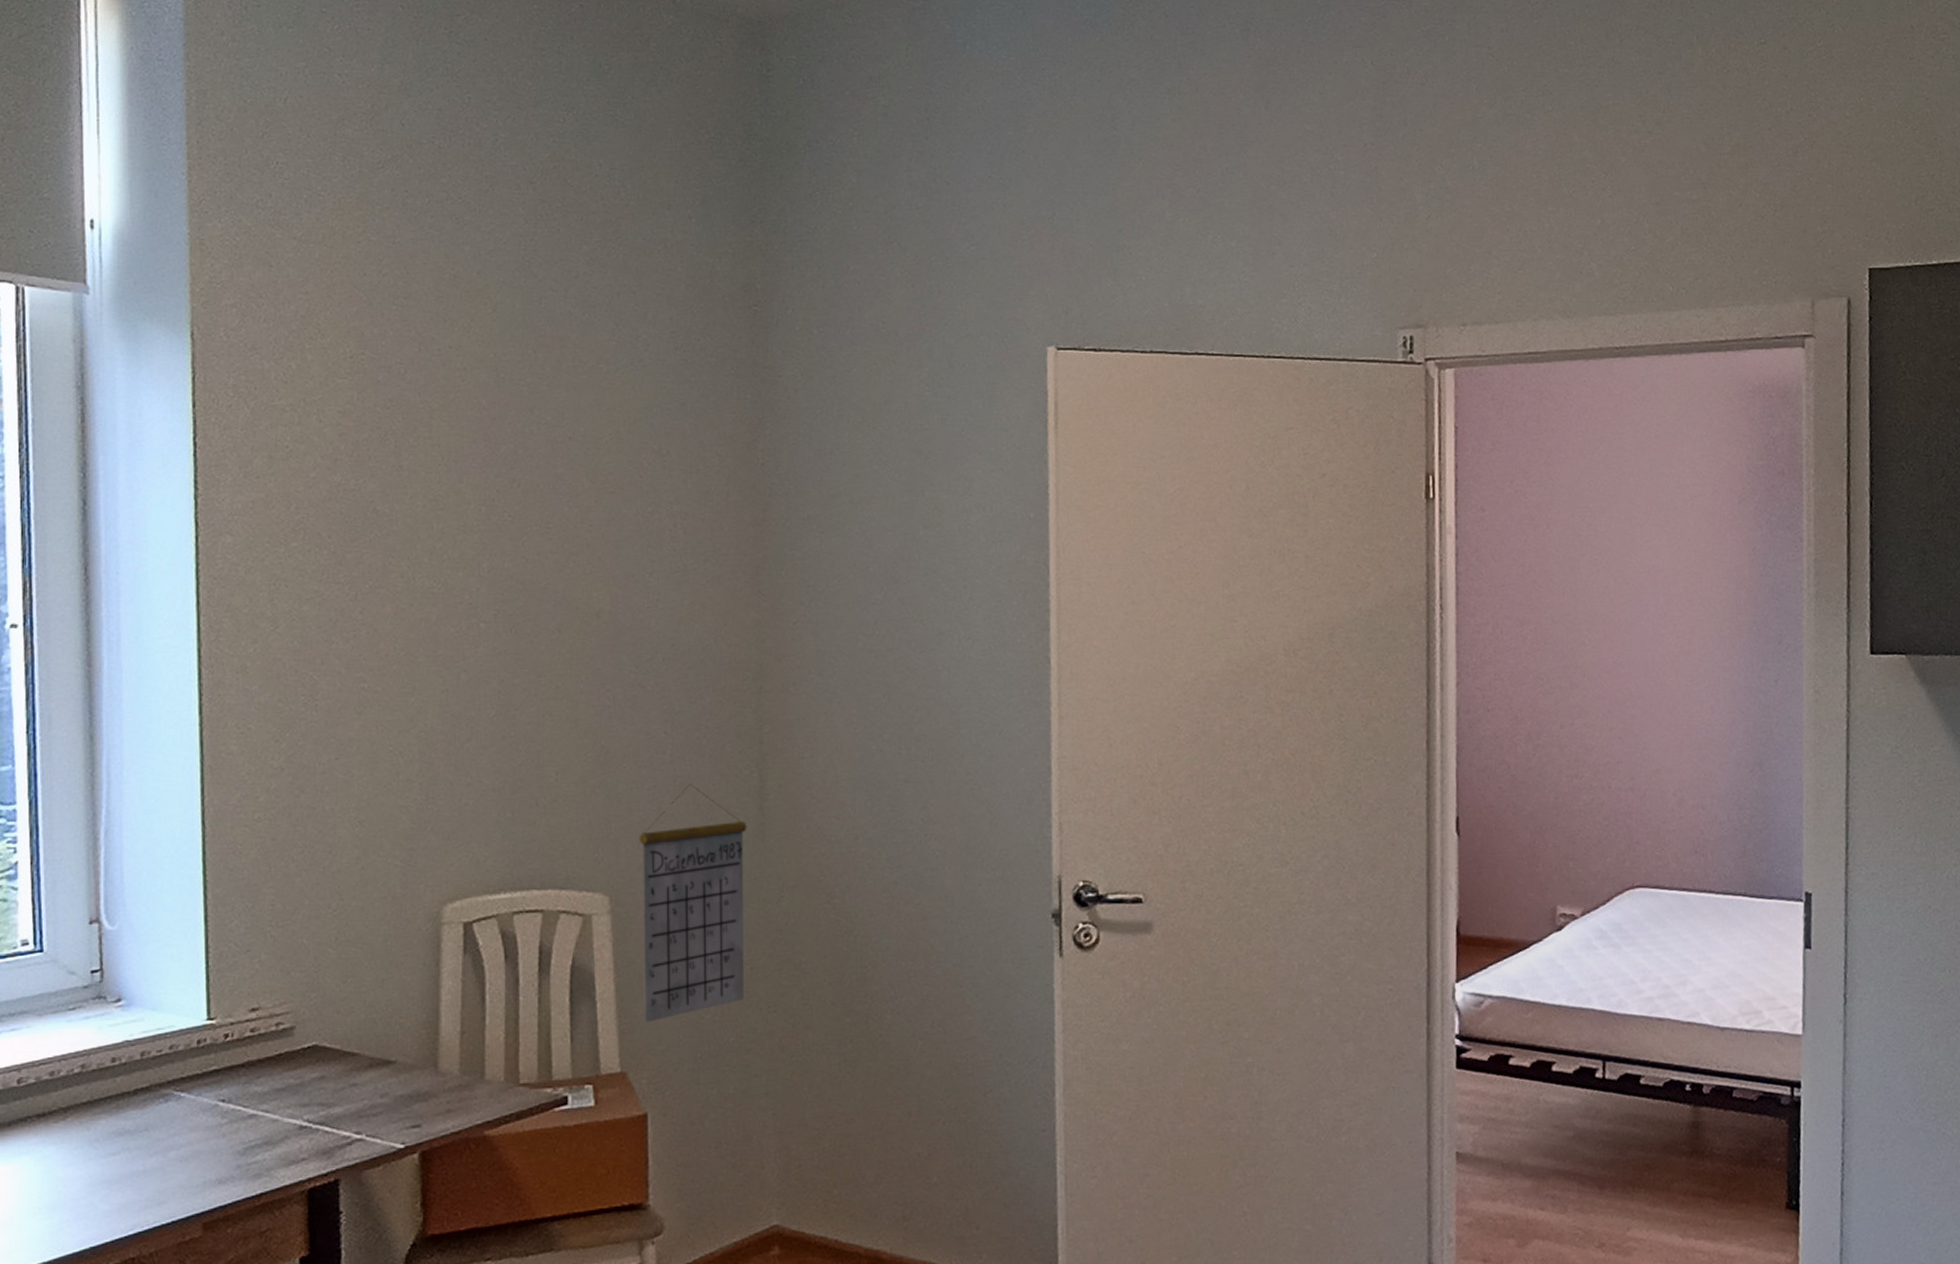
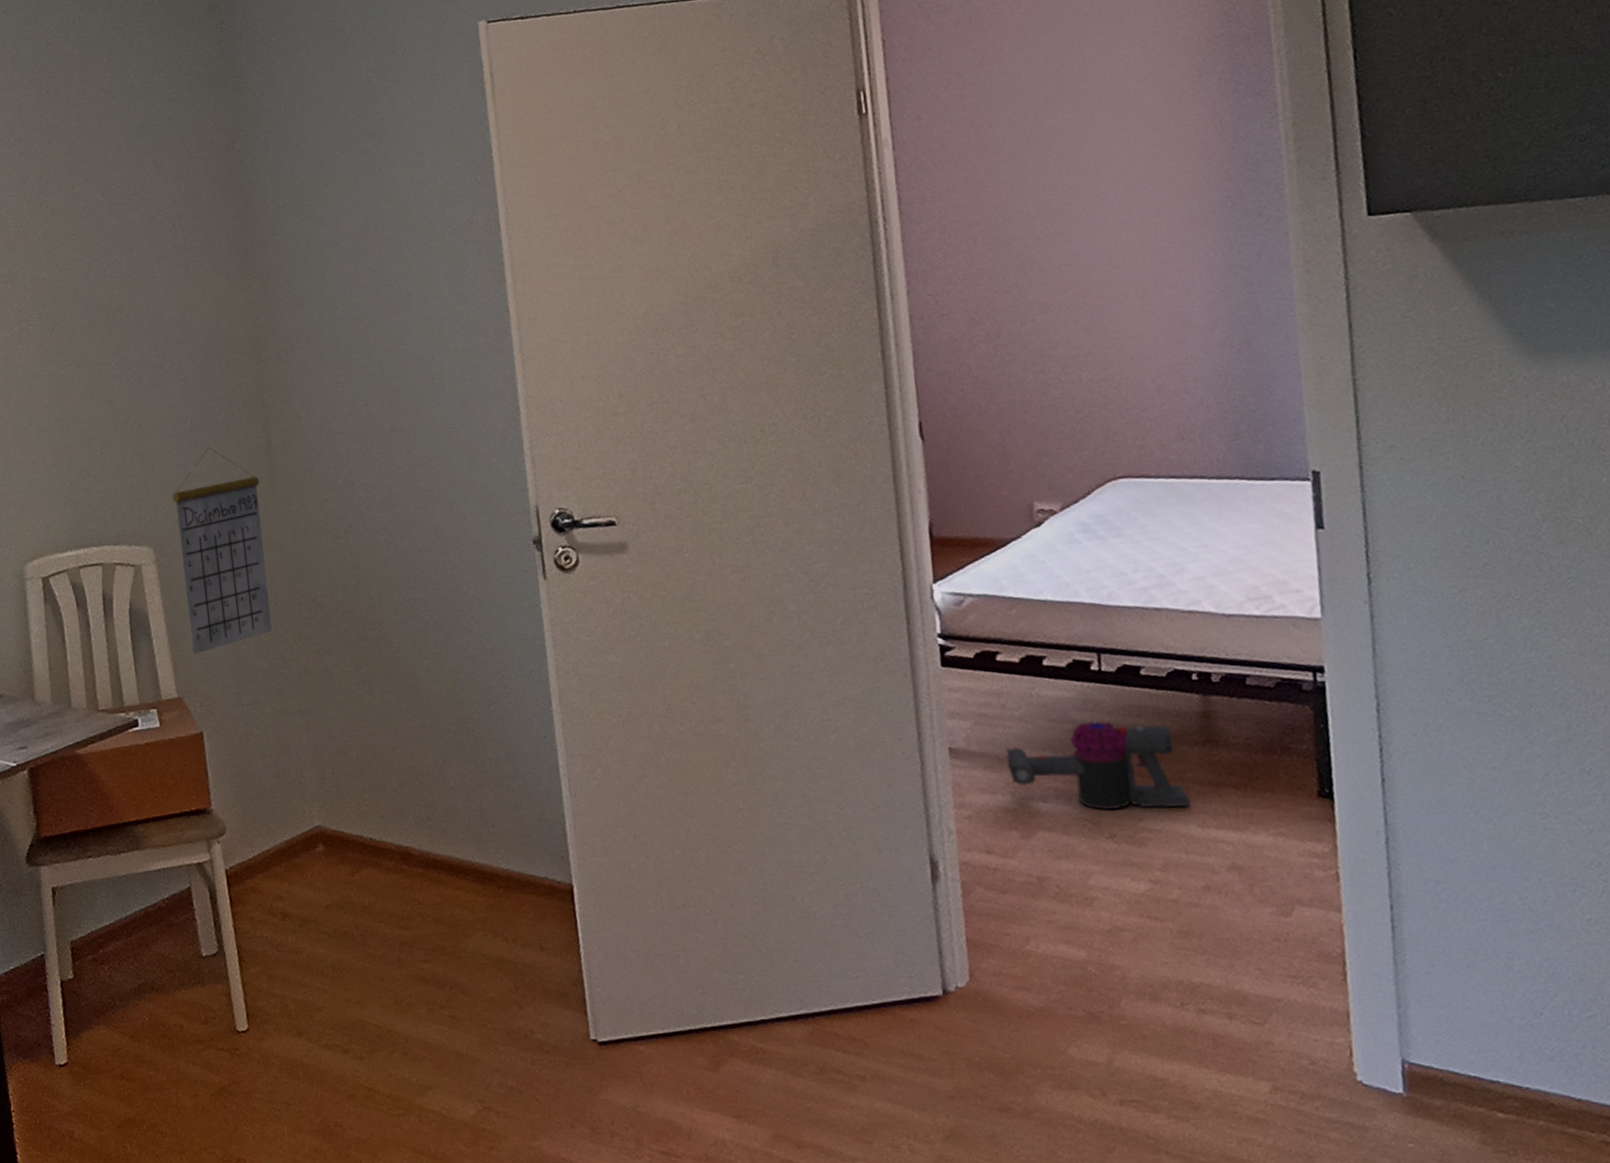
vacuum cleaner: none [1510,1128,1676,1218] -> present [1005,720,1192,810]

